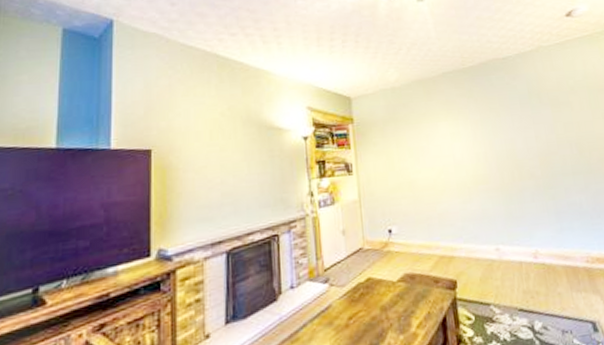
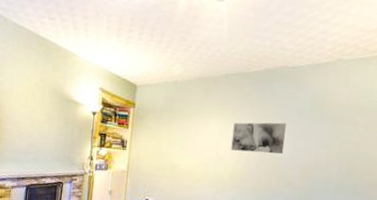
wall art: none [463,114,518,152] -> present [231,122,286,154]

